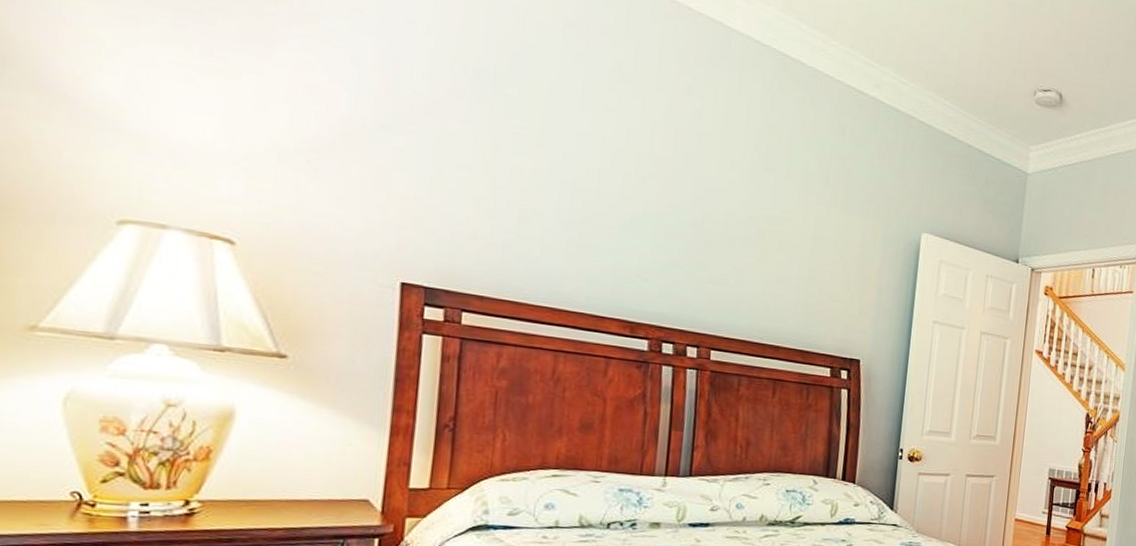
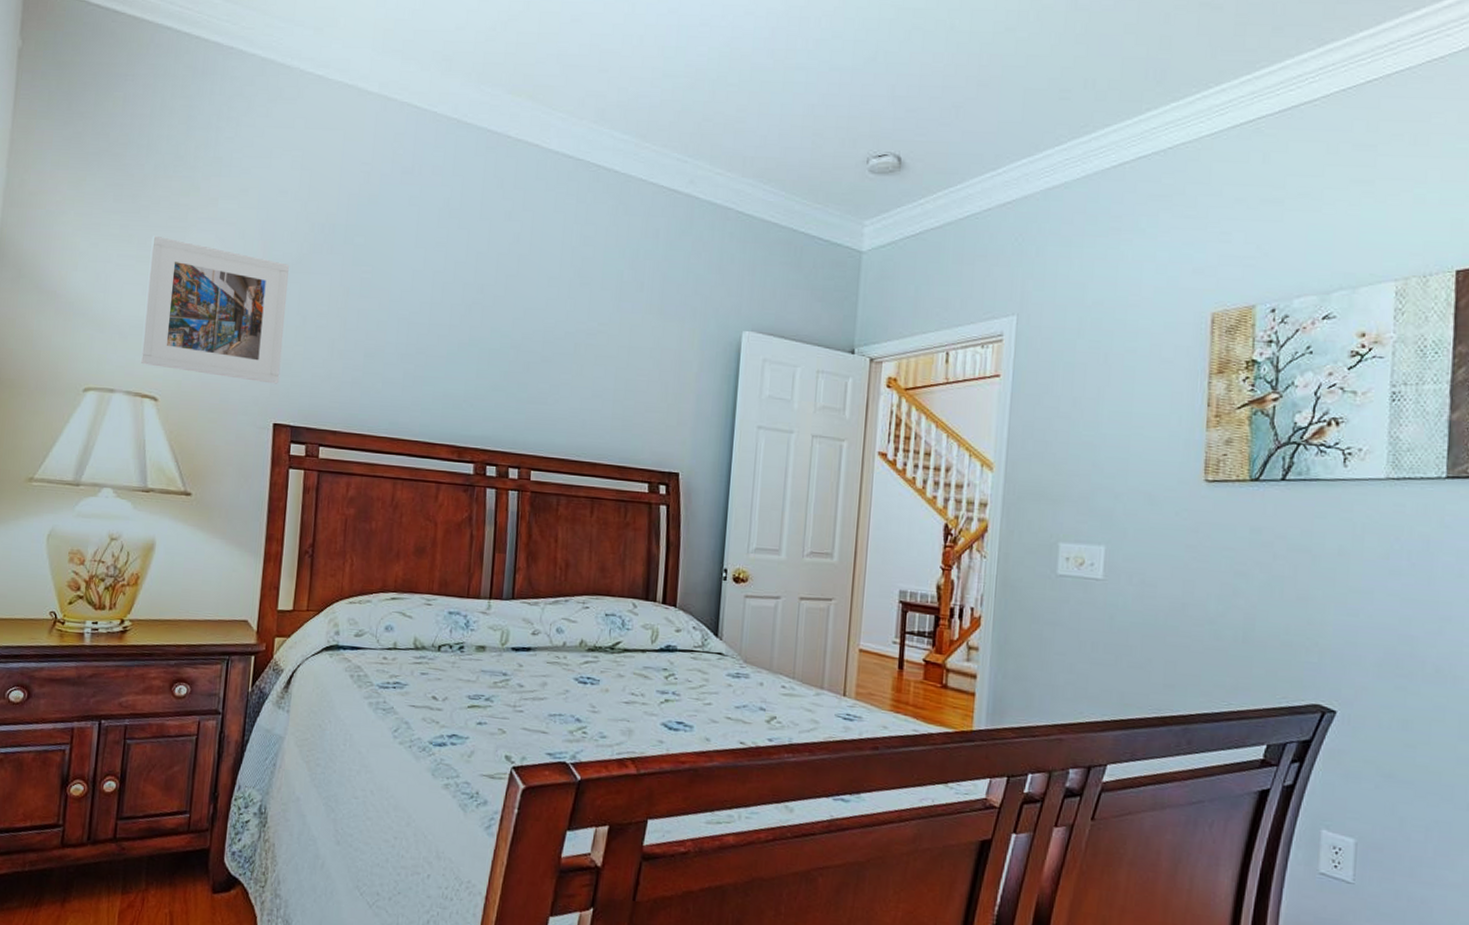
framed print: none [207,44,422,239] -> present [140,235,290,384]

